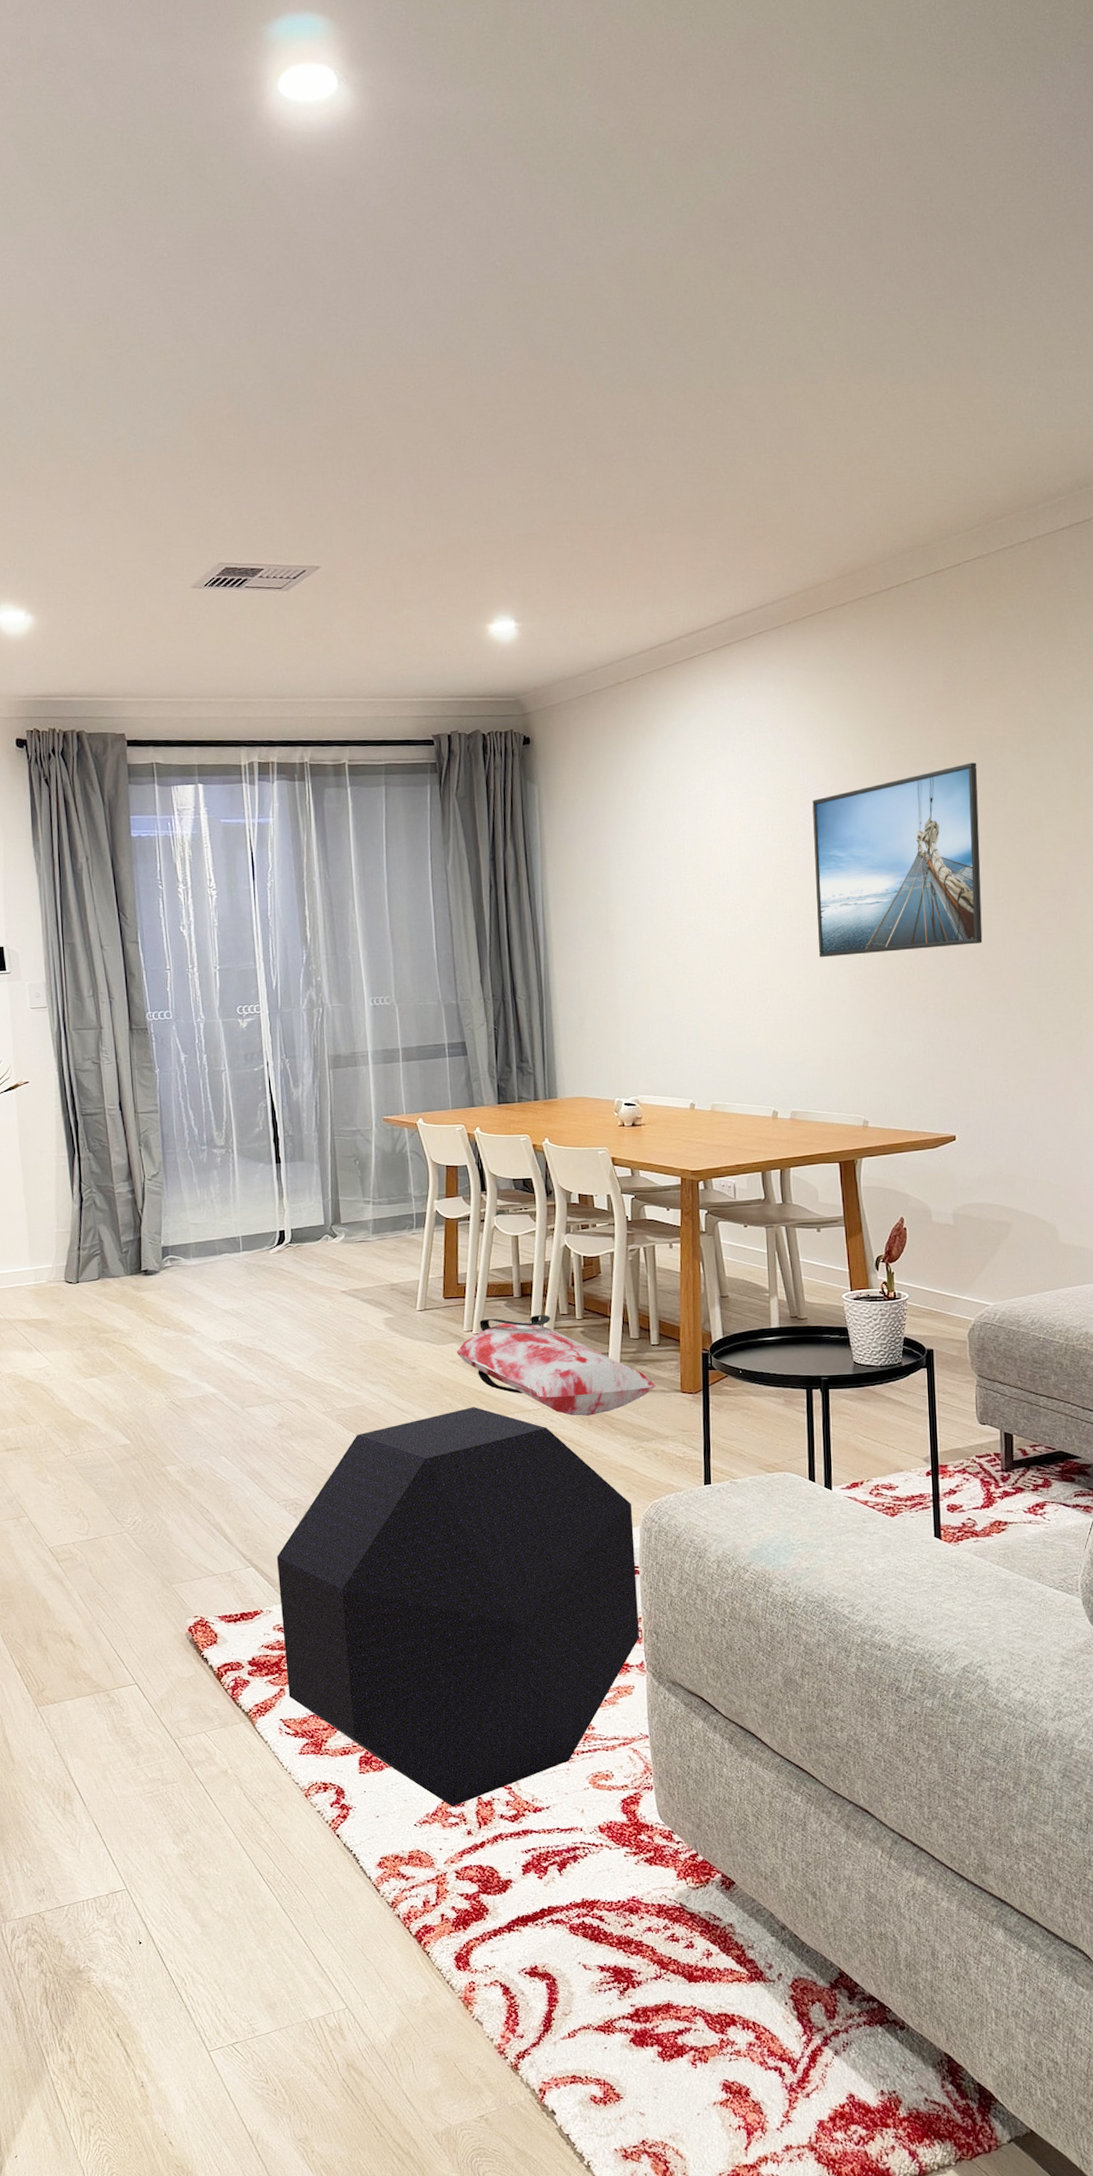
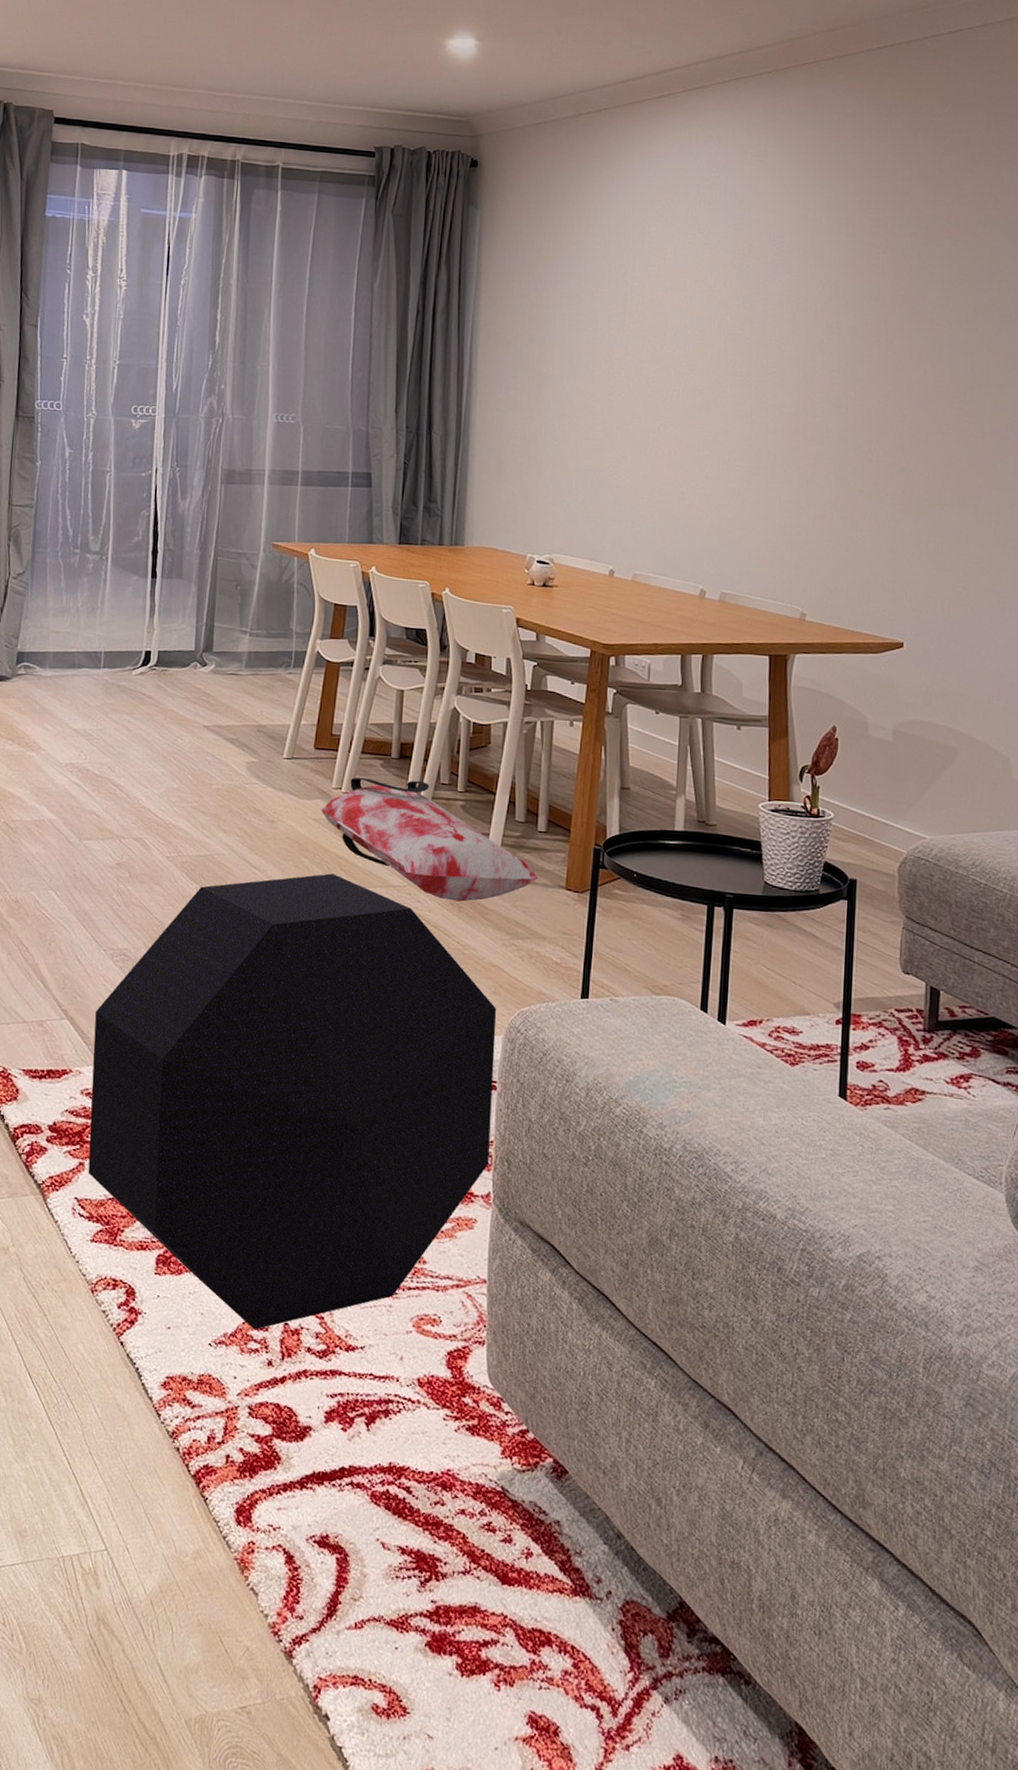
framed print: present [812,762,983,958] -> none [768,239,963,435]

